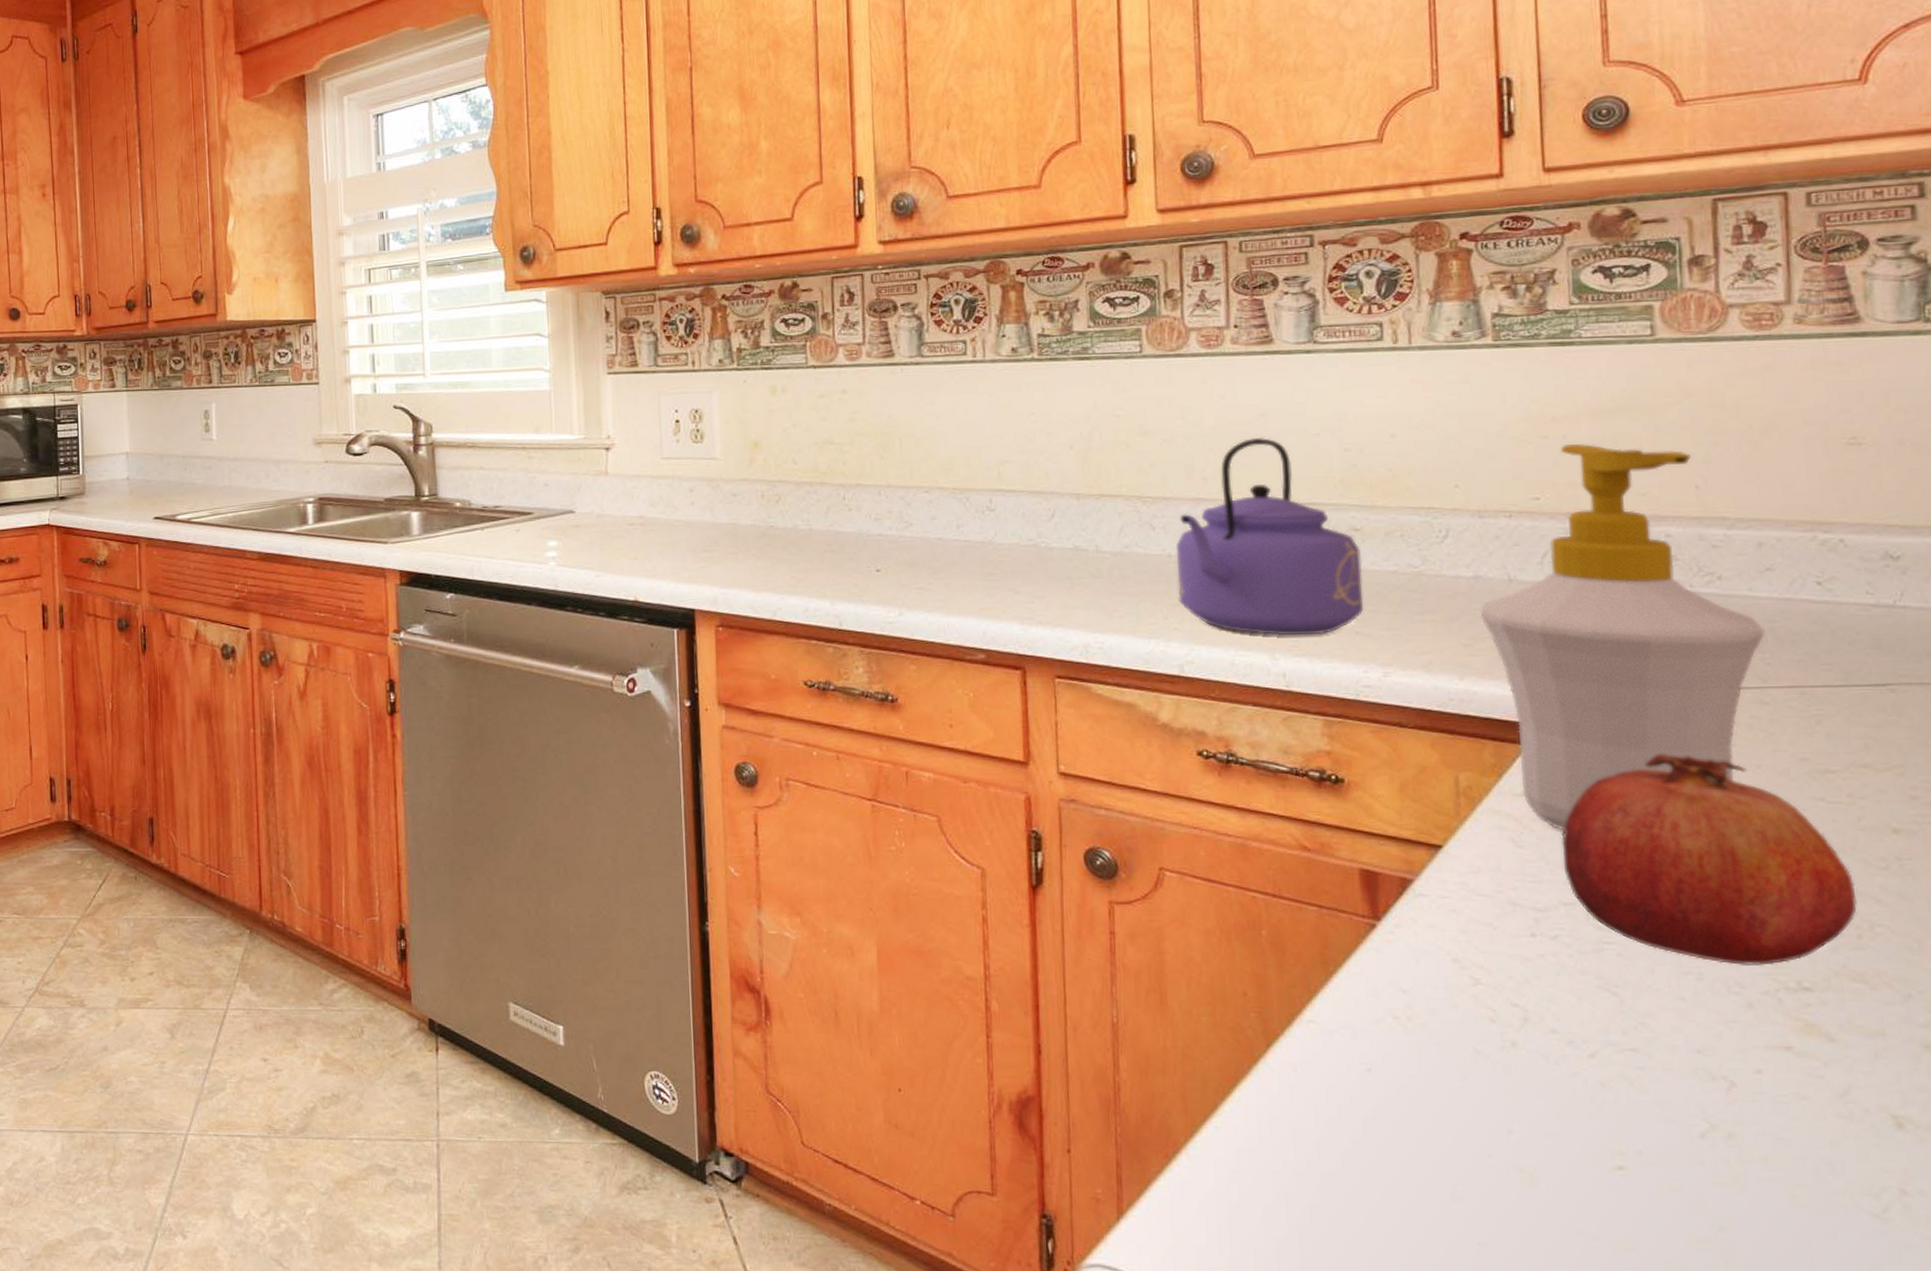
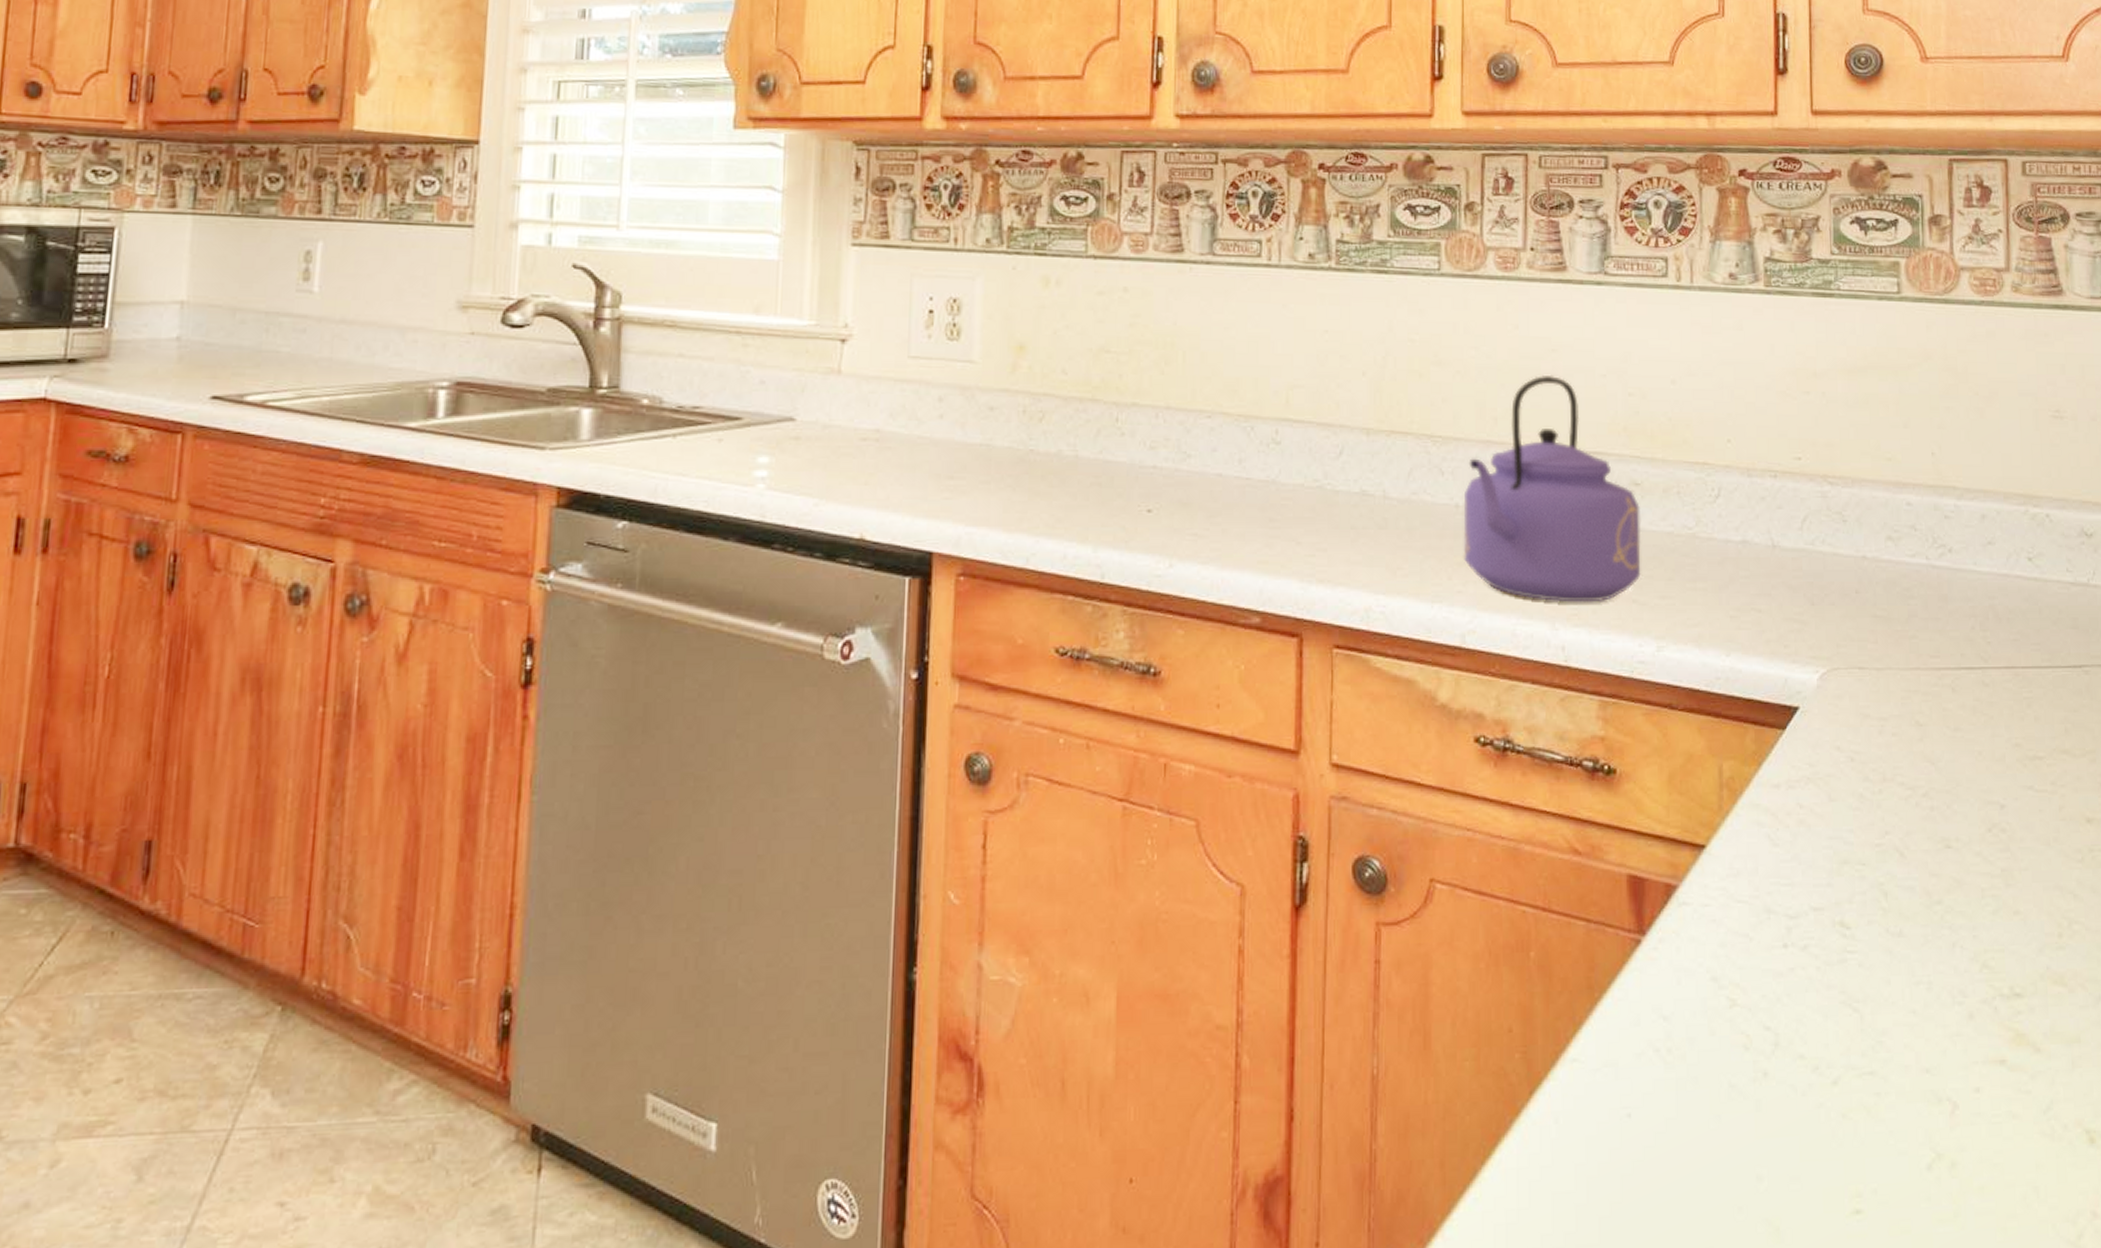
soap bottle: present [1480,444,1765,831] -> none [1746,402,1986,826]
fruit: present [1561,753,1857,965] -> none [1812,739,2059,972]

